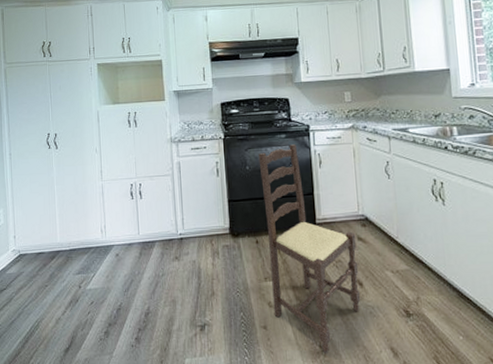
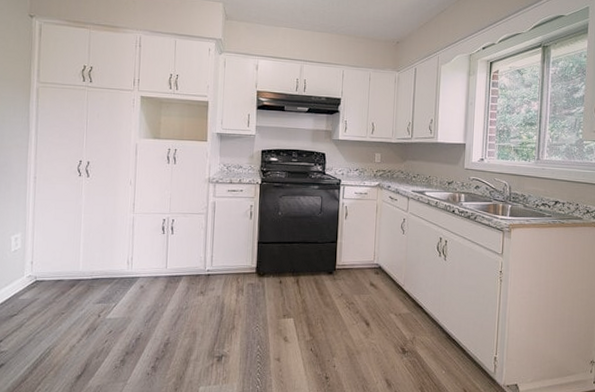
dining chair: present [258,144,361,353] -> none [288,196,369,383]

